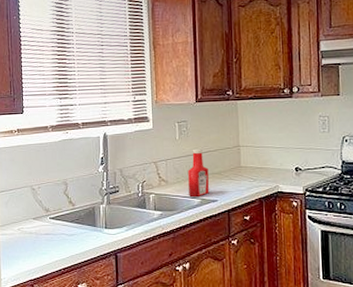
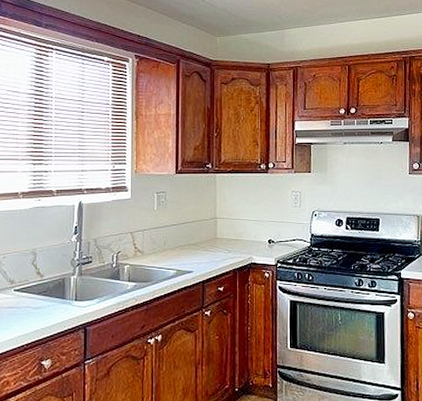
ketchup bottle: present [188,148,209,196] -> none [165,220,185,267]

